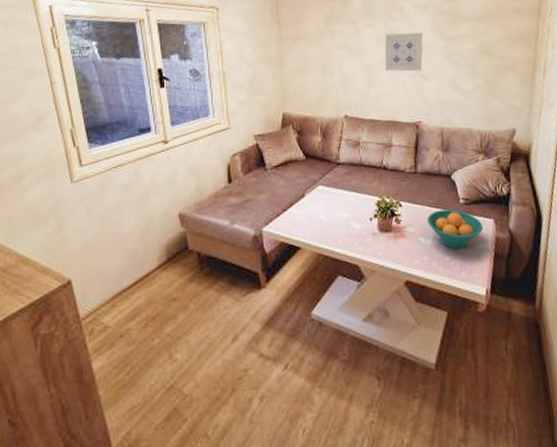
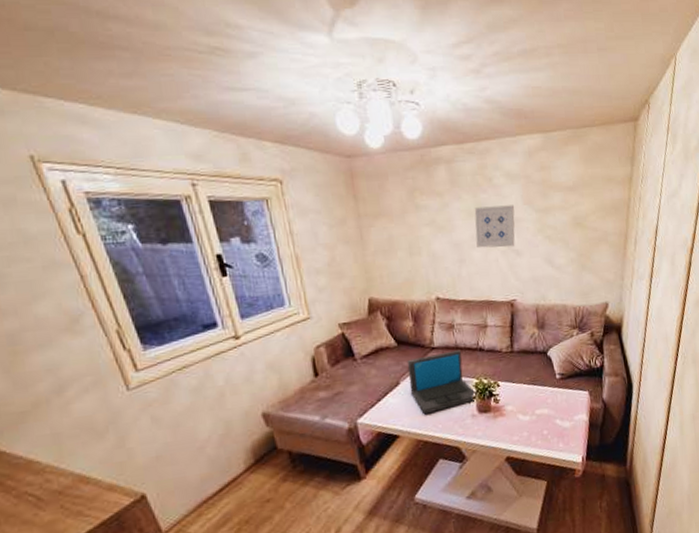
laptop: none [313,167,378,229] -> present [407,350,476,415]
fruit bowl: present [427,209,484,248] -> none [525,385,579,422]

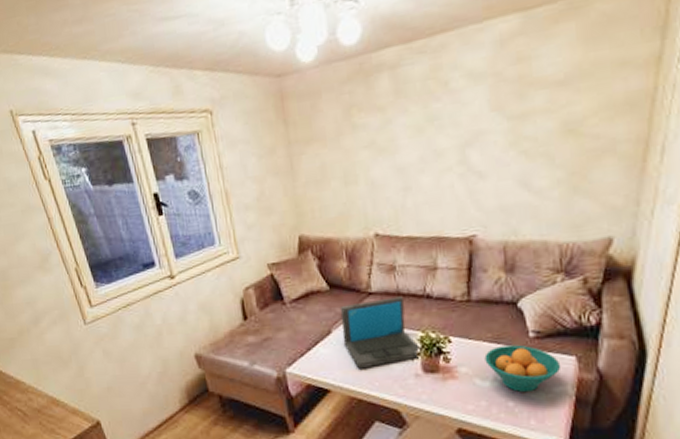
wall art: present [474,205,515,248] -> none [424,113,478,172]
fruit bowl: none [525,385,579,422] -> present [484,345,561,392]

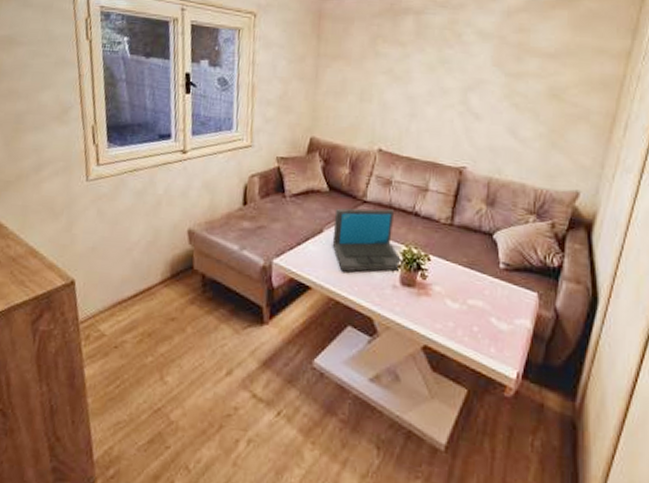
fruit bowl: present [484,345,561,392] -> none [458,271,524,320]

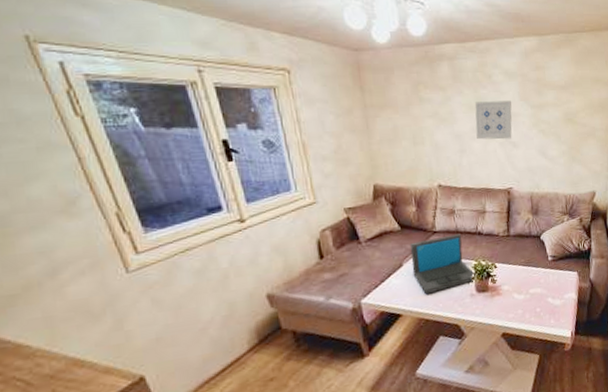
wall art: none [432,62,481,109] -> present [474,100,512,140]

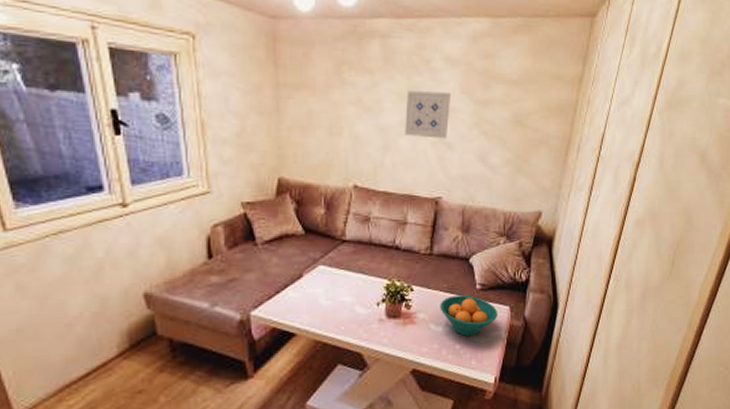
laptop: present [410,234,475,295] -> none [313,246,387,314]
fruit bowl: none [520,266,569,301] -> present [440,295,498,336]

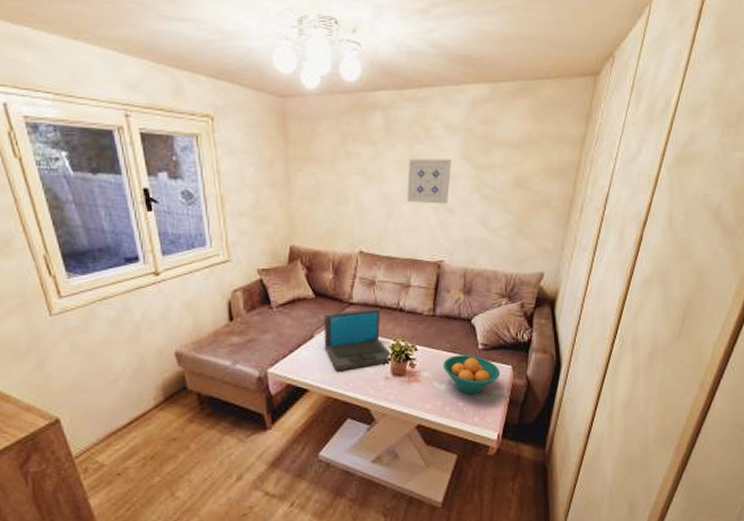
laptop: none [313,246,387,314] -> present [323,308,392,371]

